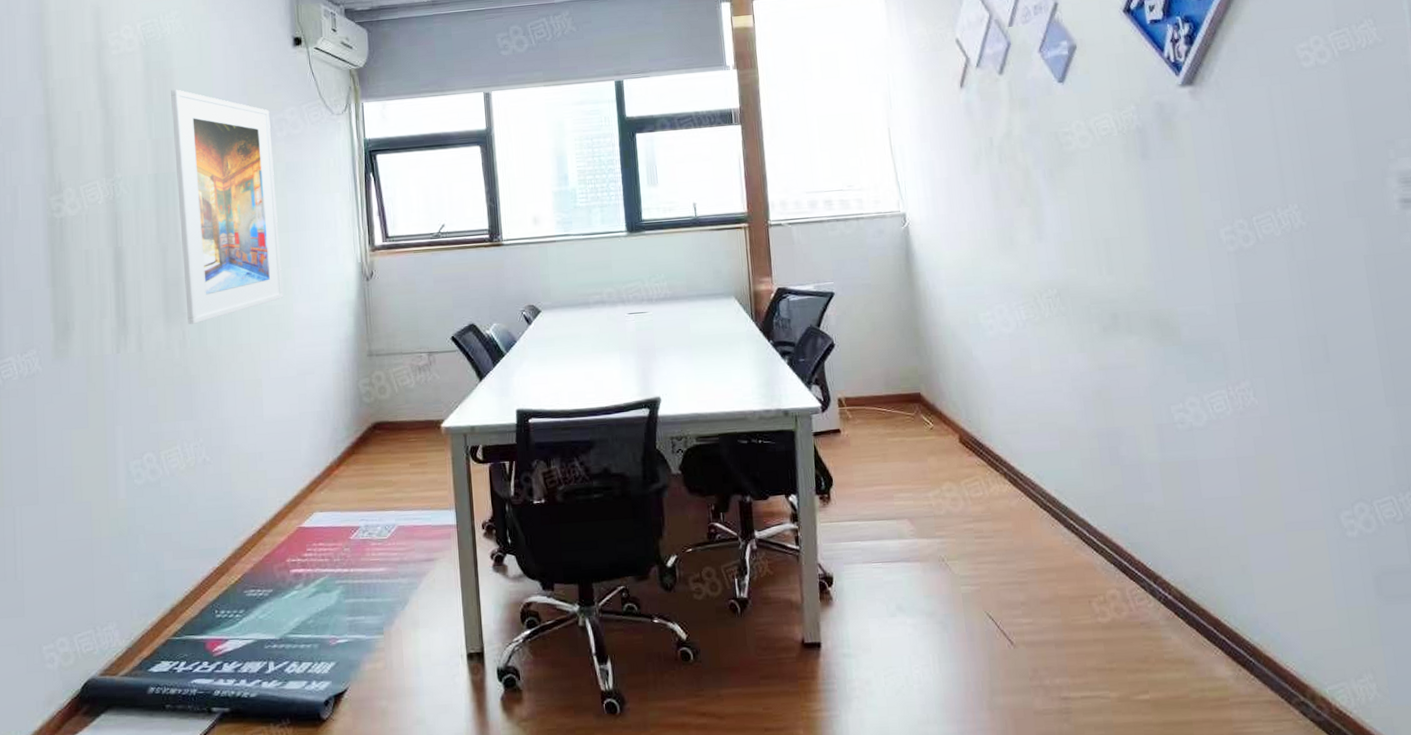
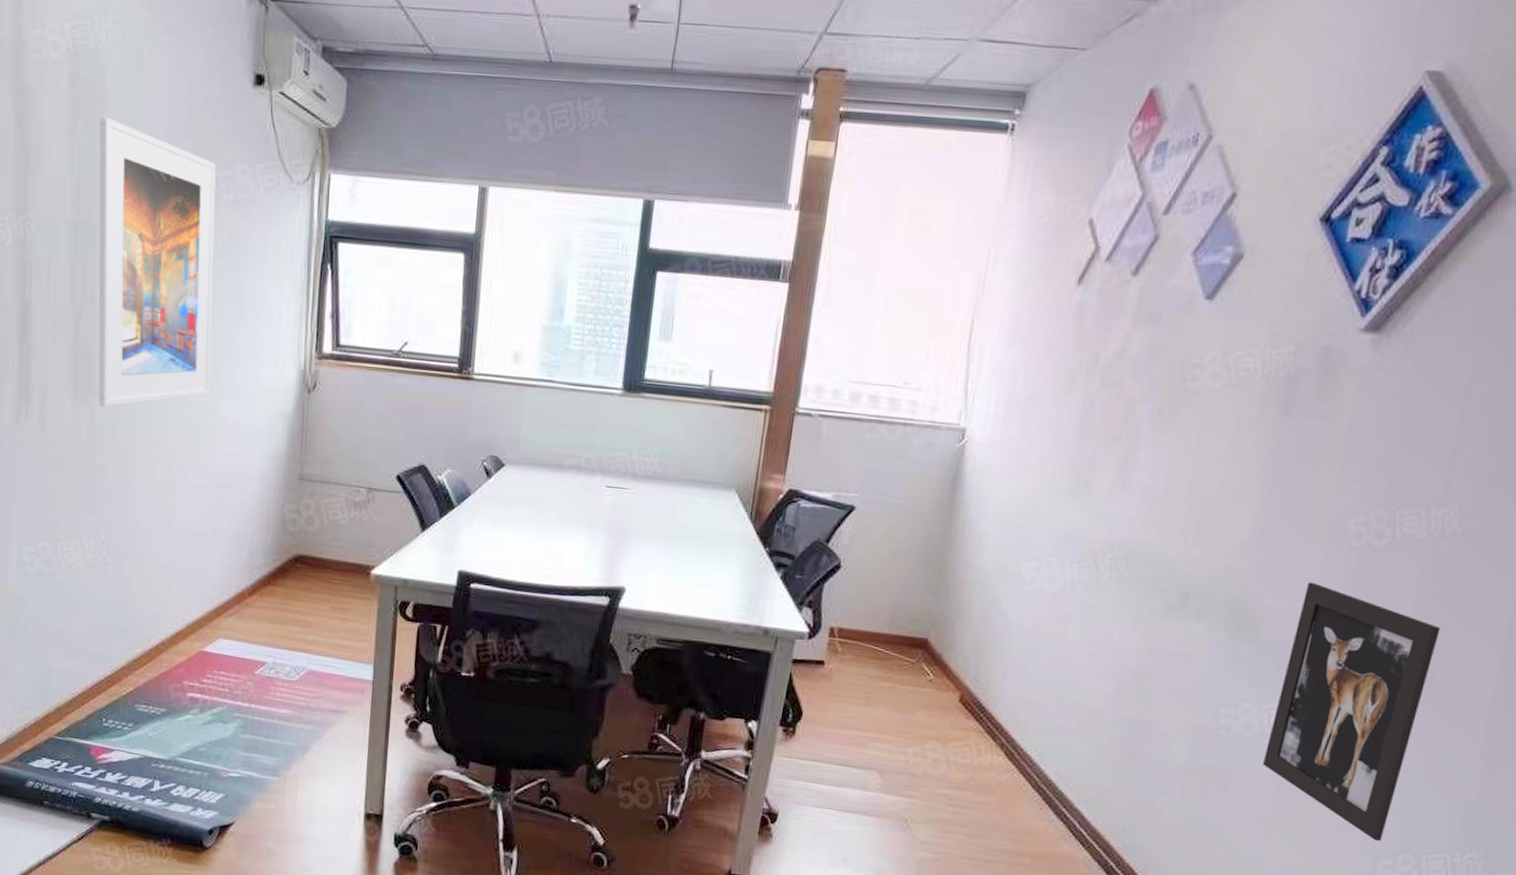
wall art: none [1205,286,1336,497] -> present [1263,582,1441,842]

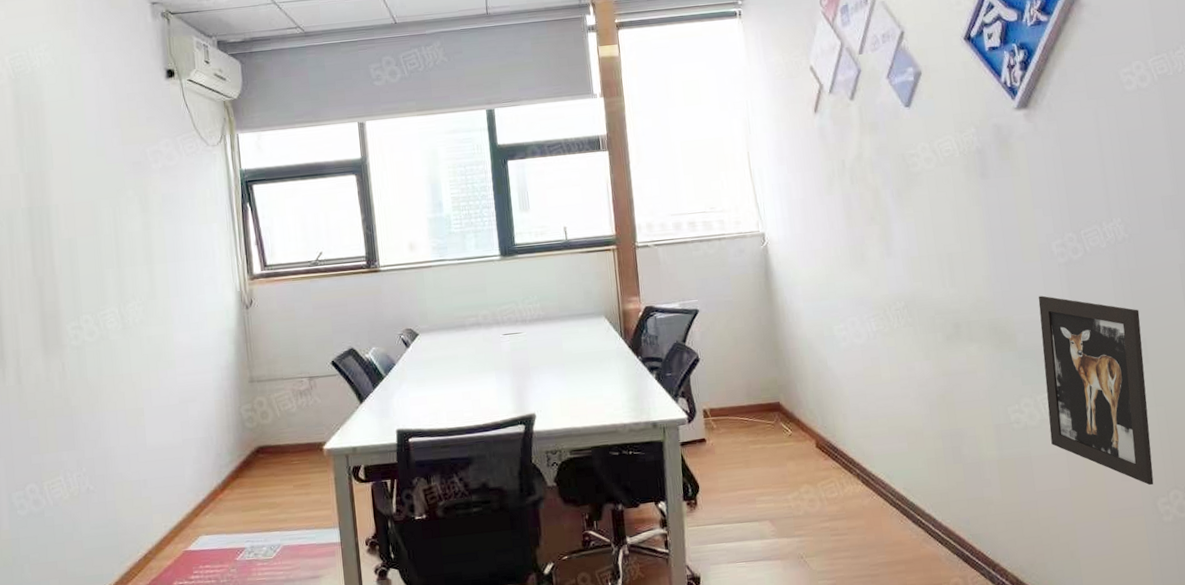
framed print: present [98,117,216,407] -> none [42,122,164,356]

